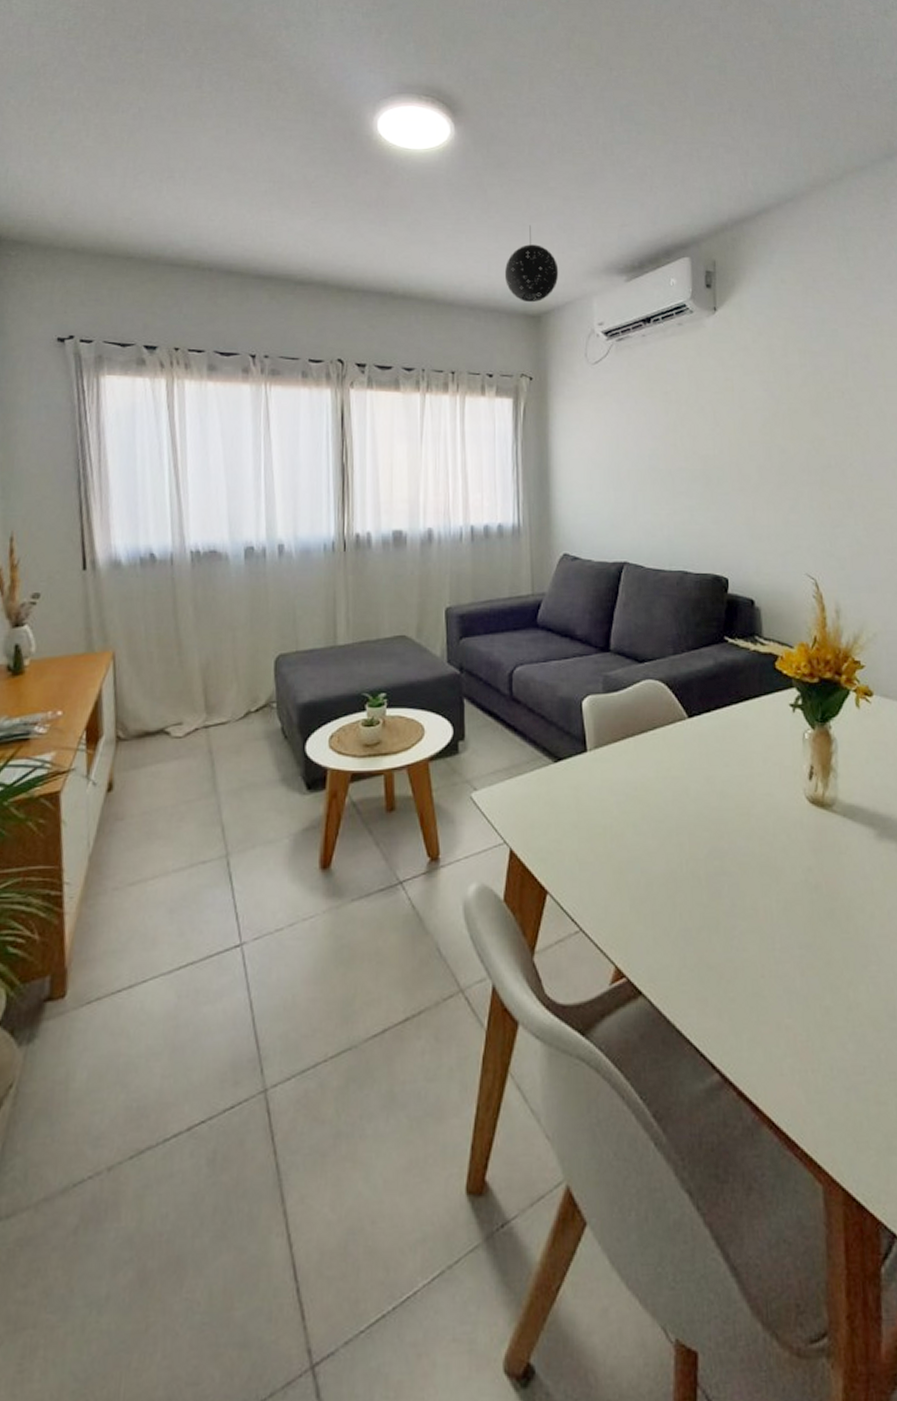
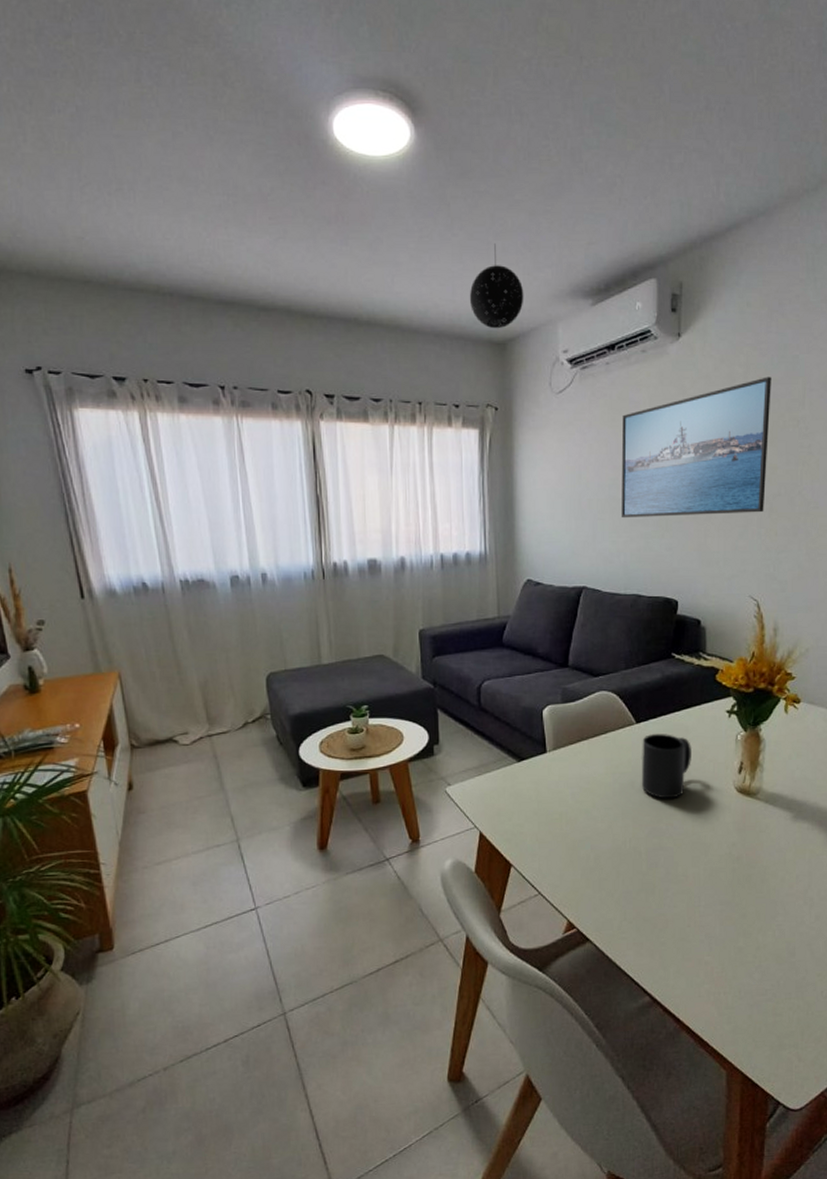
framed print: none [660,349,815,490] -> present [620,377,771,519]
mug: none [695,731,754,810] -> present [641,734,691,799]

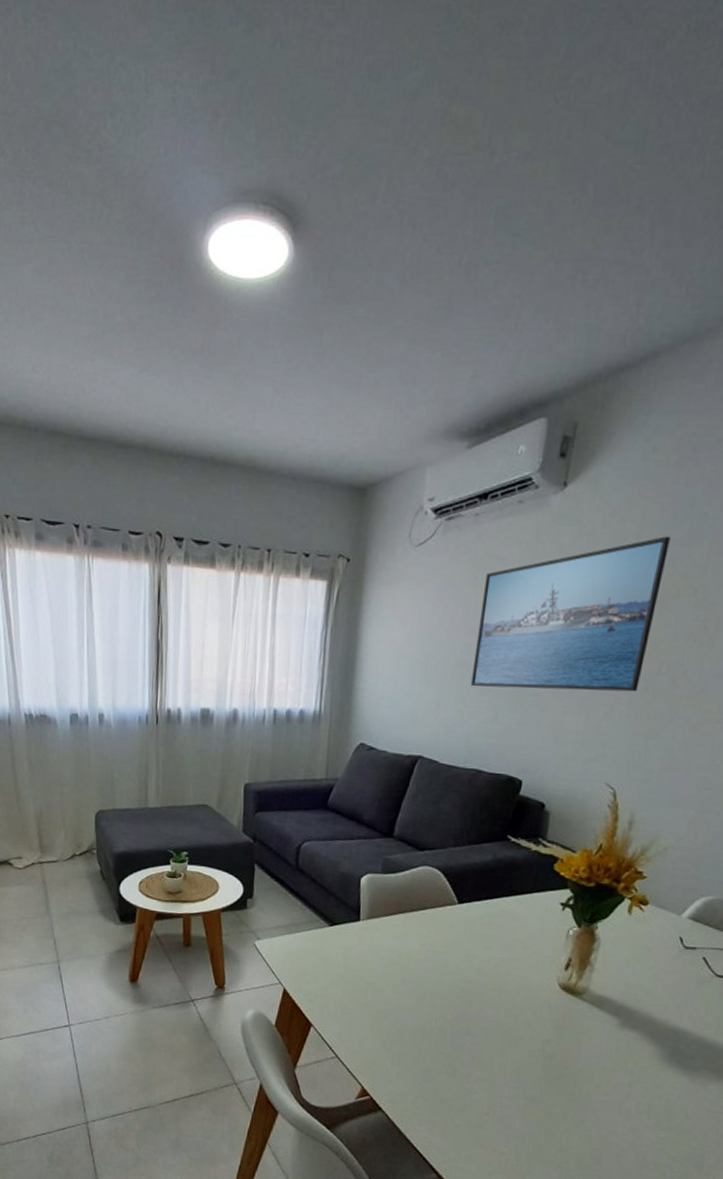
pendant light: present [469,244,524,329] -> none [332,377,393,473]
mug: present [641,734,691,799] -> none [455,916,516,986]

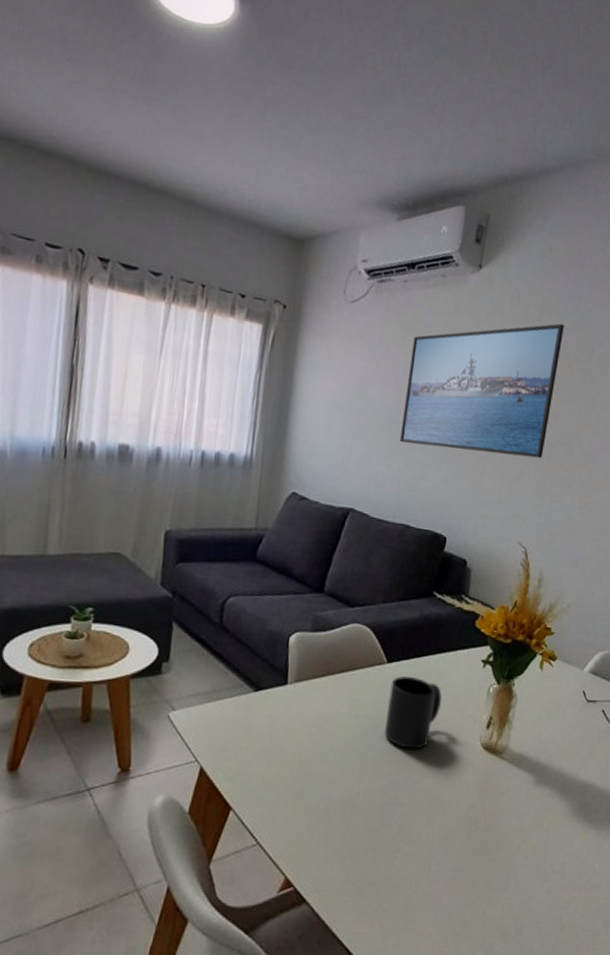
mug: none [455,916,516,986] -> present [384,676,442,750]

